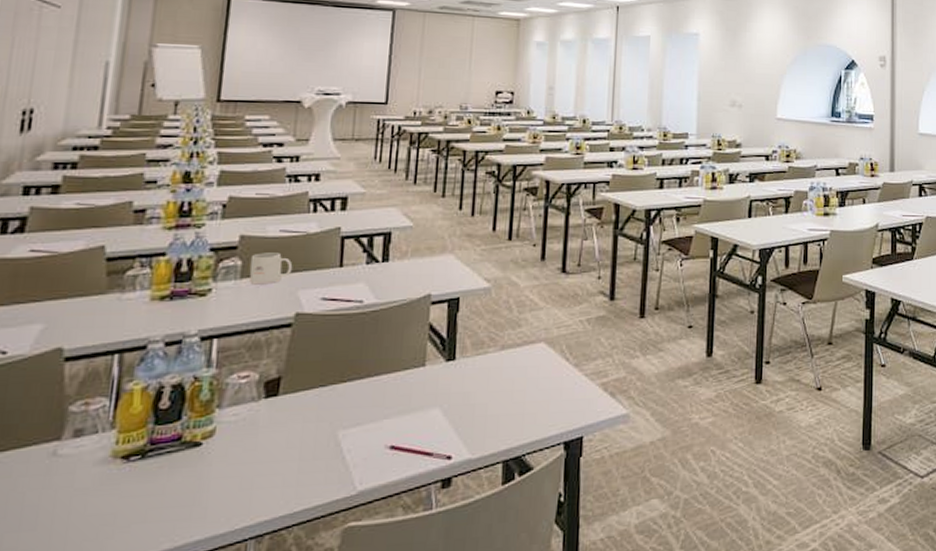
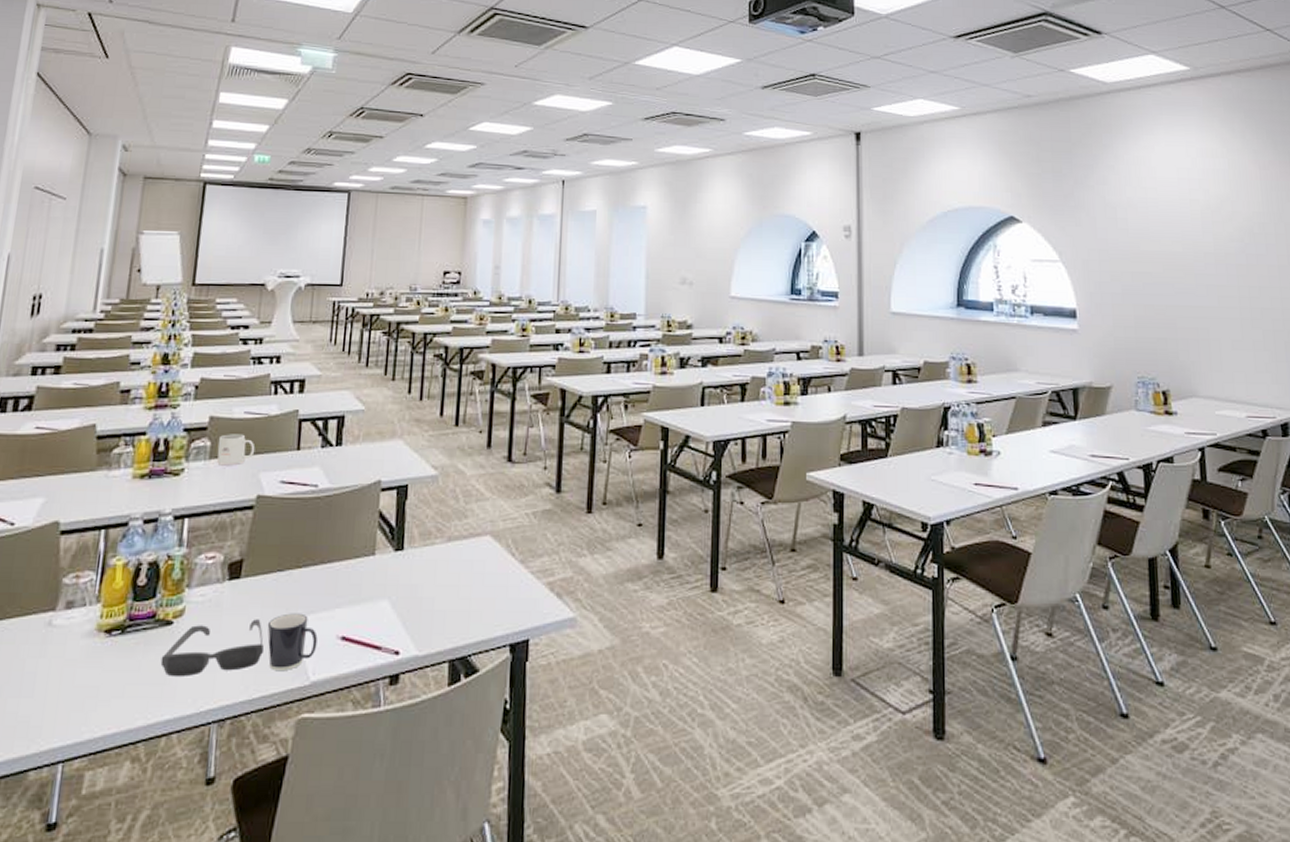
glasses: none [188,435,307,498] -> present [160,619,265,678]
mug: none [309,426,365,484] -> present [267,613,318,672]

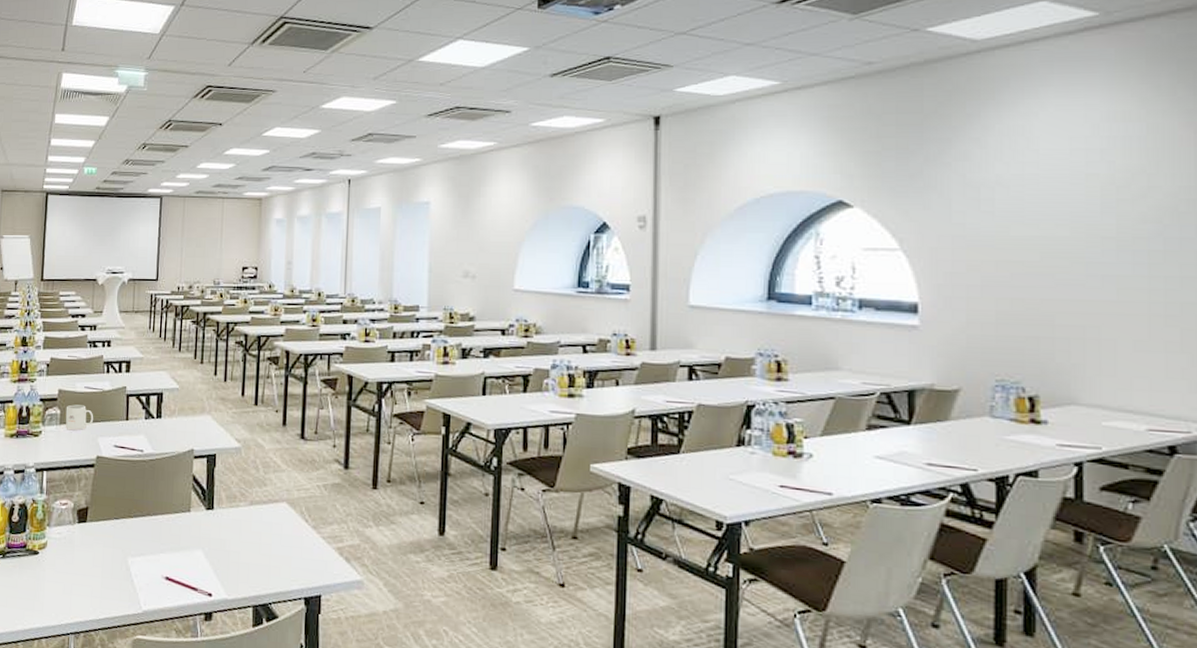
glasses: present [160,619,265,678] -> none [31,556,107,597]
mug: present [267,613,318,672] -> none [108,553,147,600]

